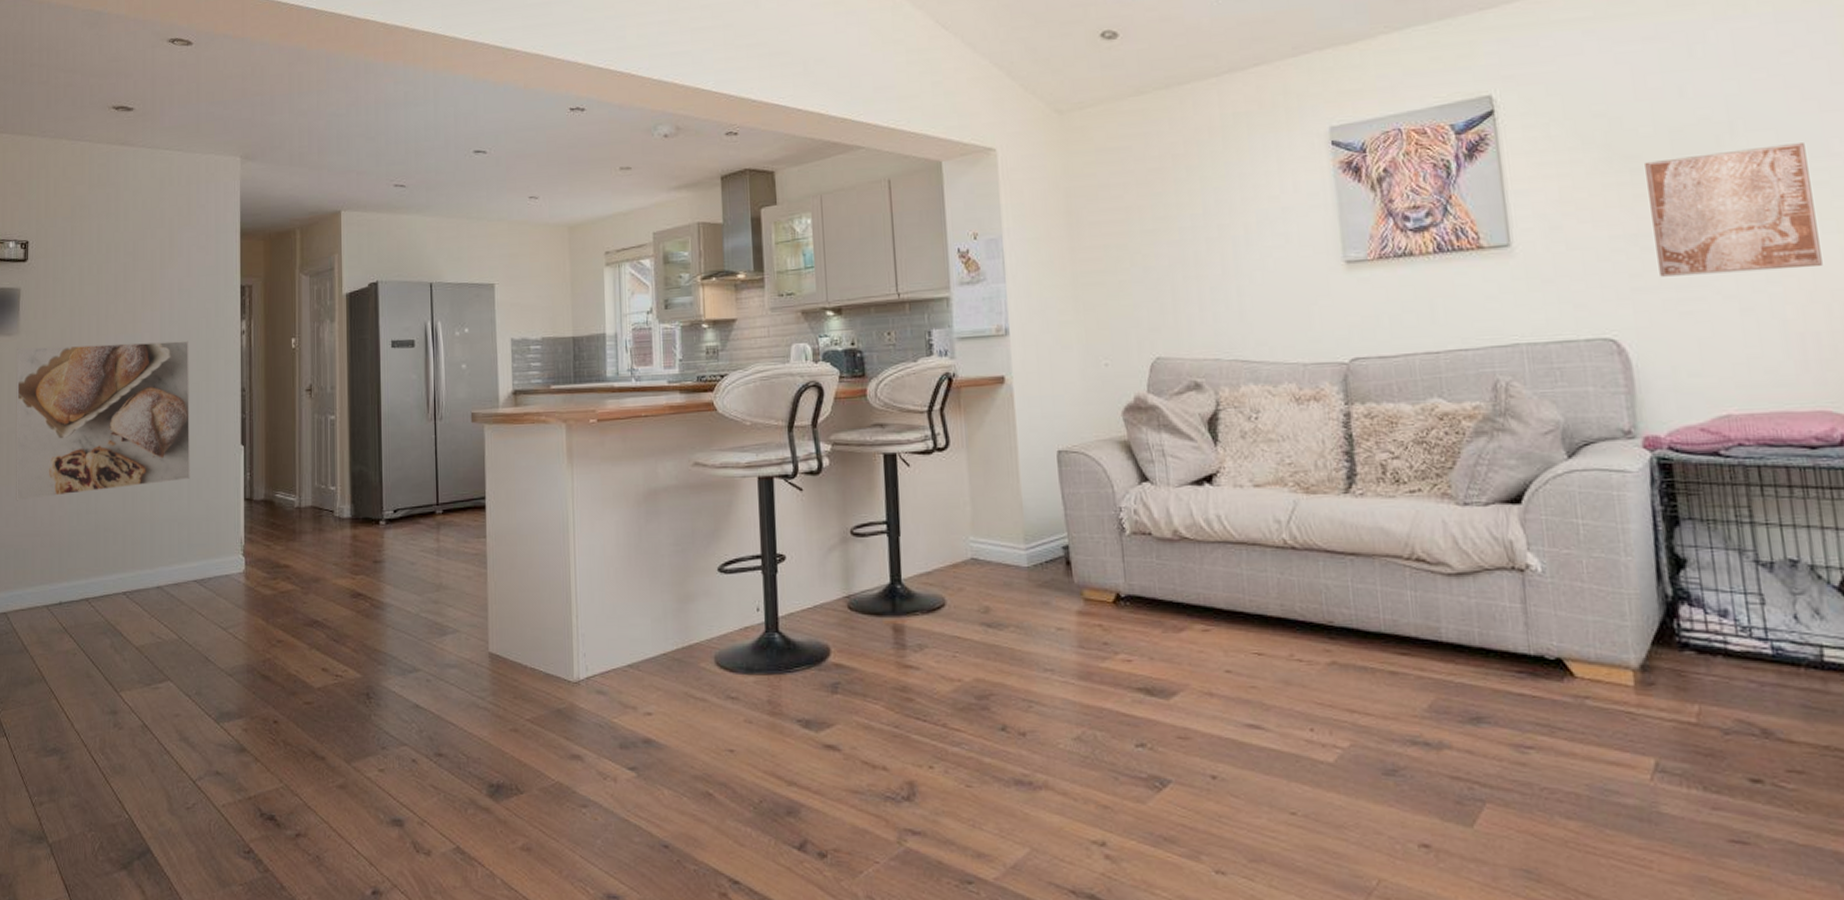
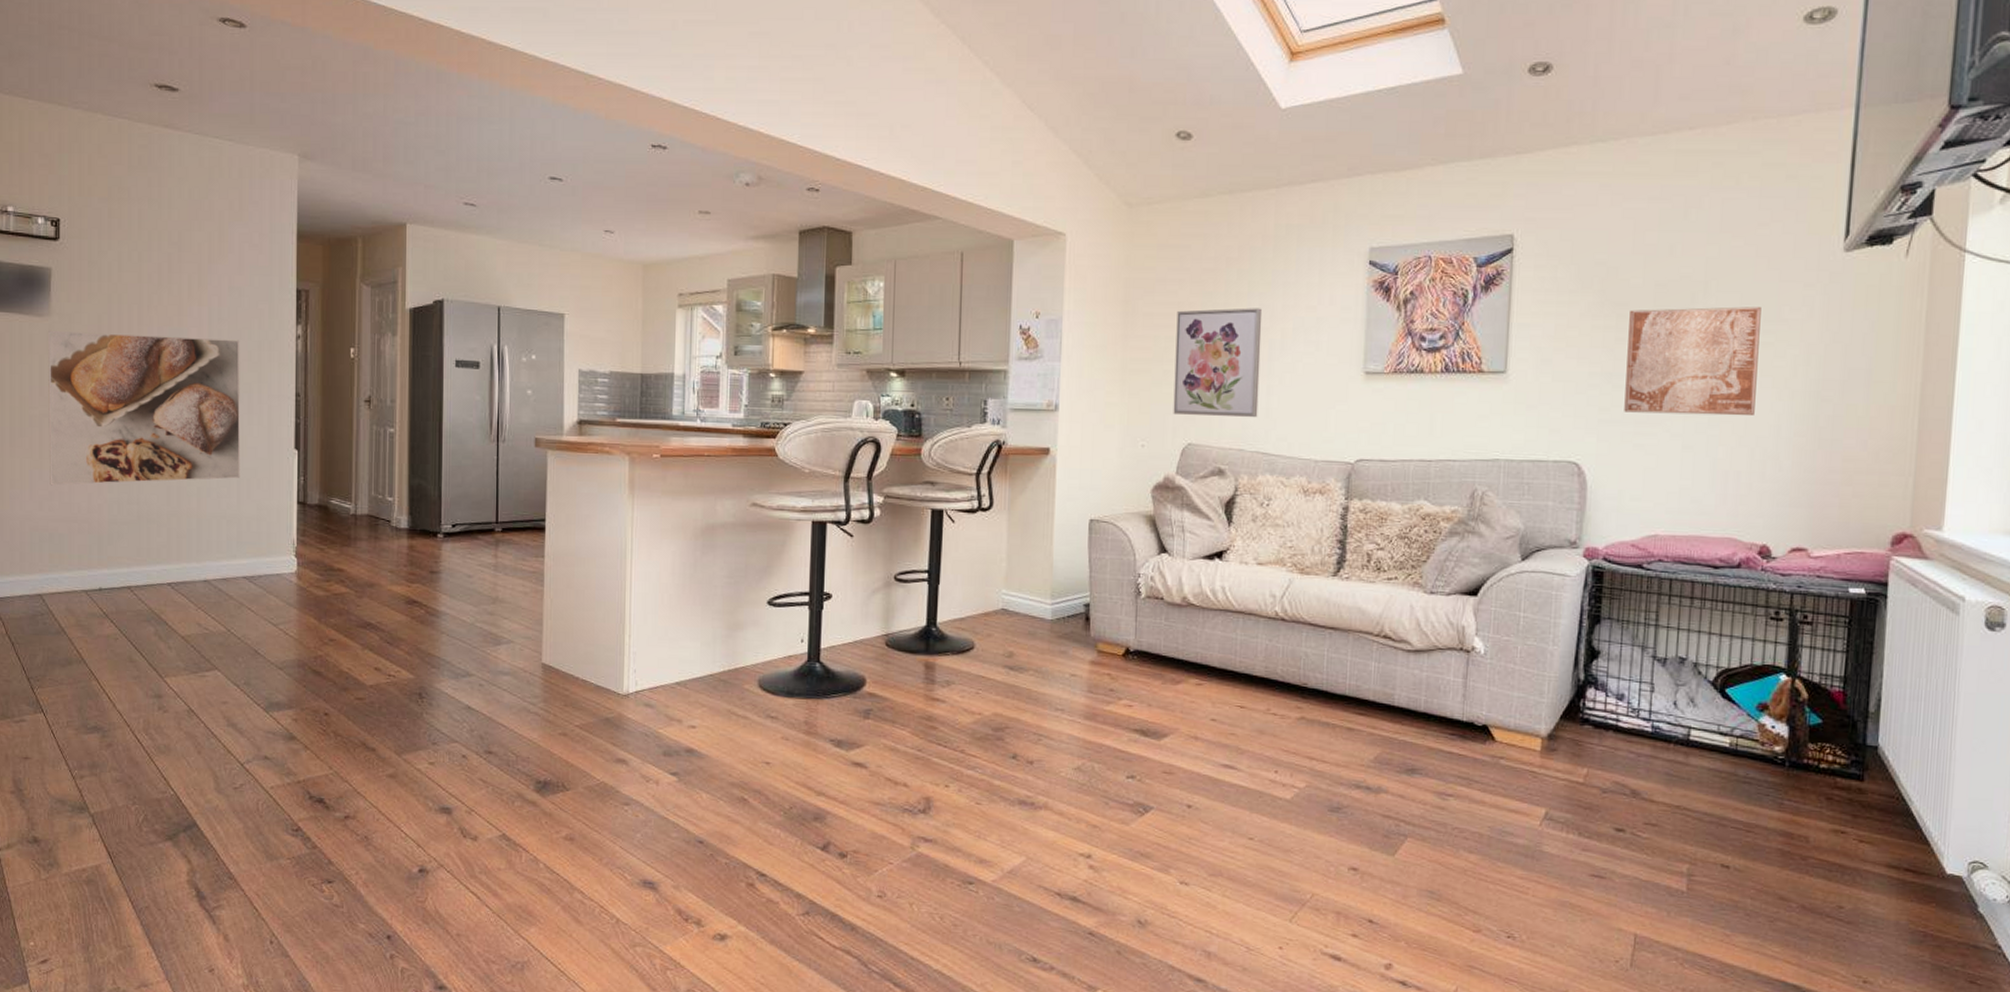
wall art: none [1126,204,1231,327] -> present [1173,308,1263,418]

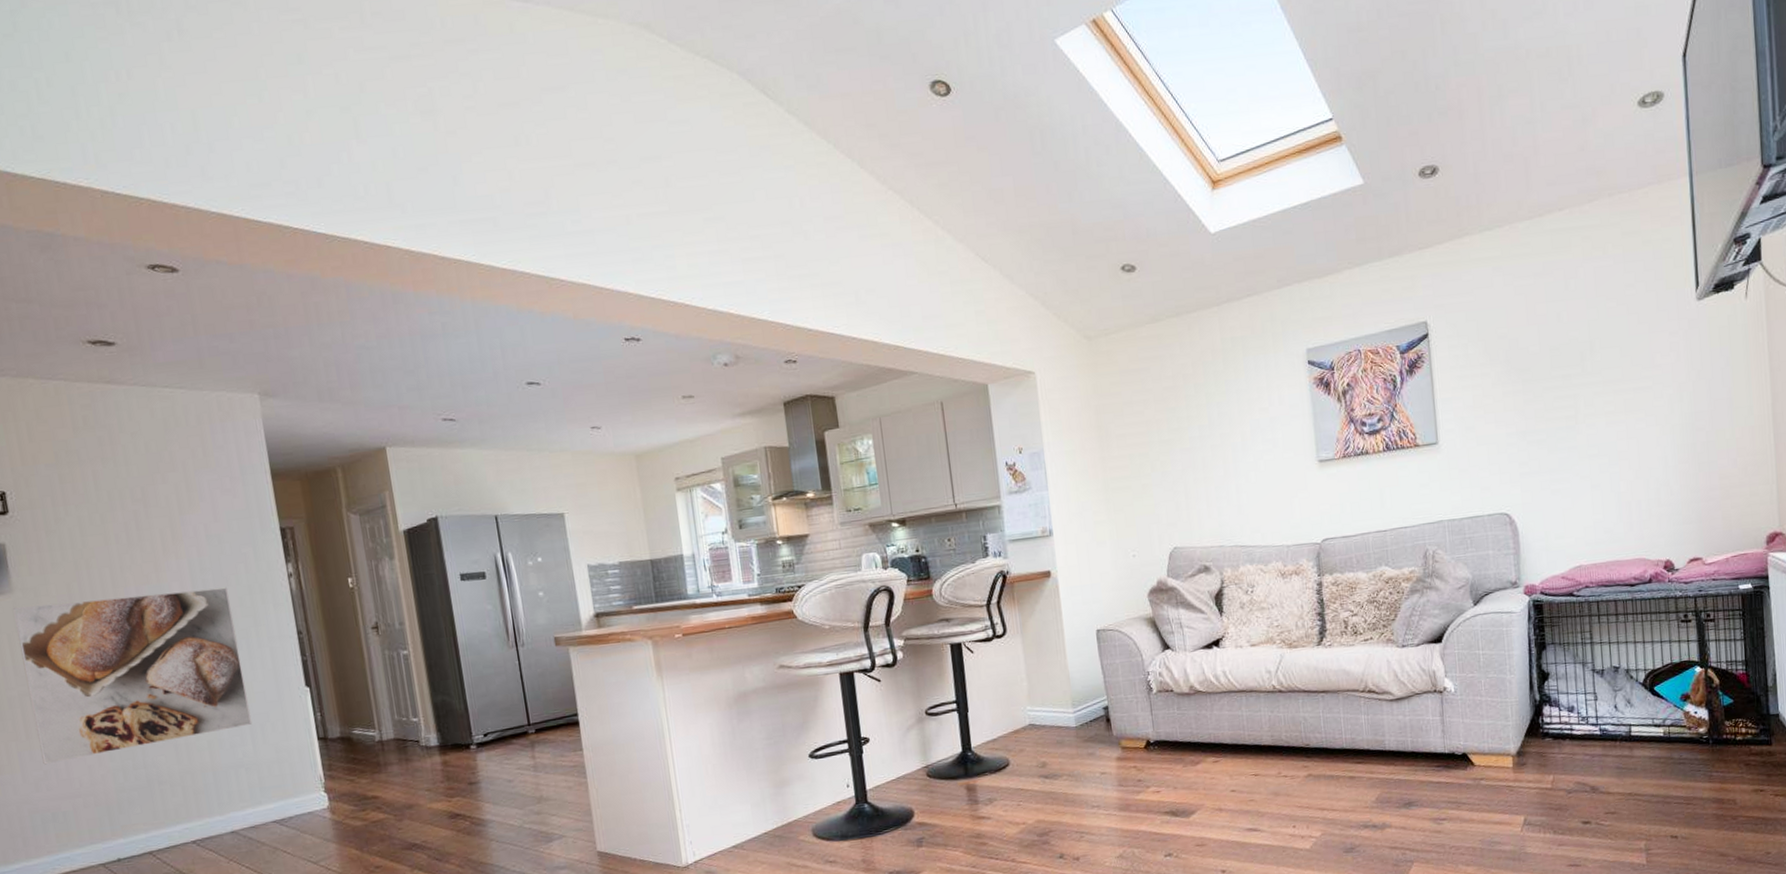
wall art: present [1173,308,1263,418] -> none [1146,416,1232,523]
wall art: present [1624,306,1761,416] -> none [1532,357,1645,464]

